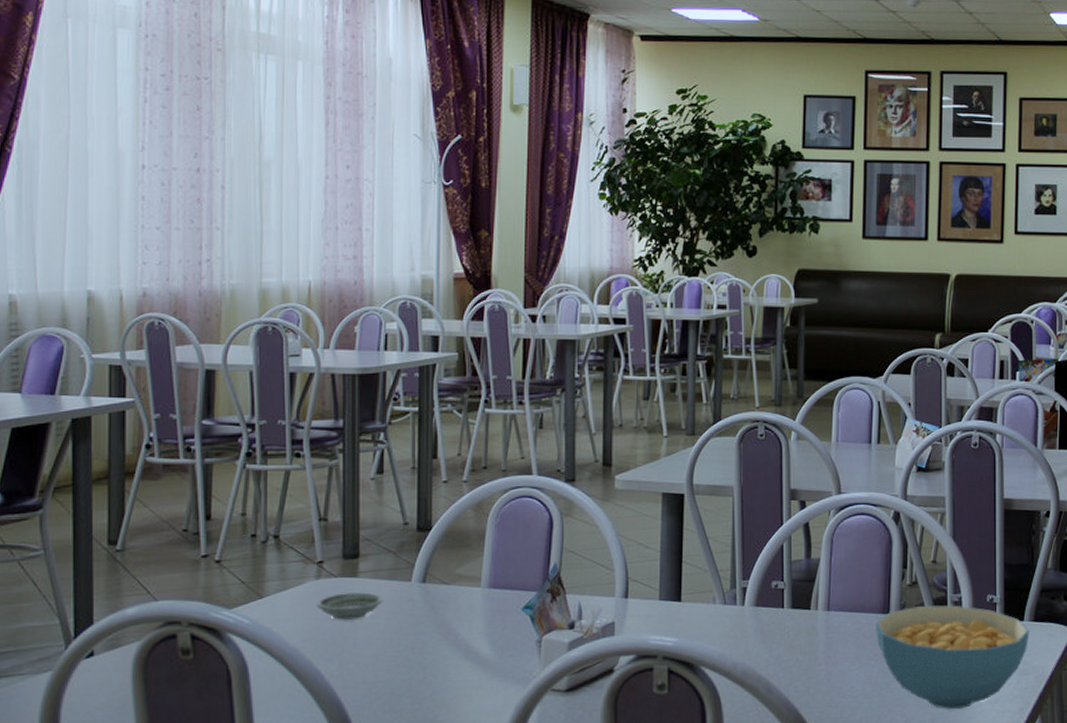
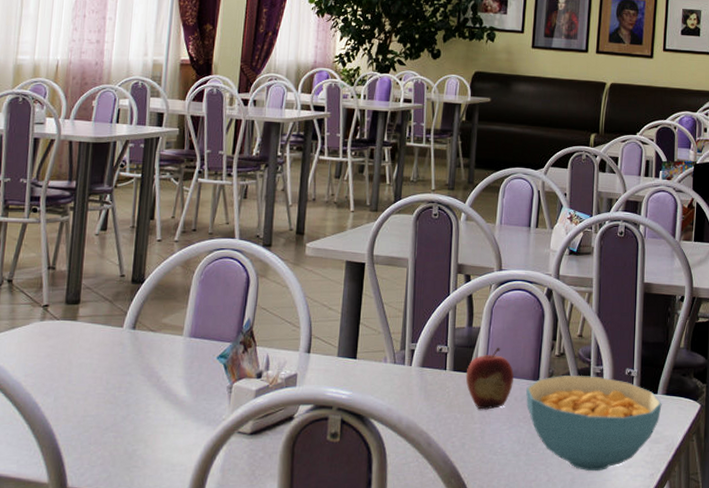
saucer: present [316,592,383,621] -> none [39,334,97,360]
fruit: none [806,579,862,649] -> present [465,347,515,410]

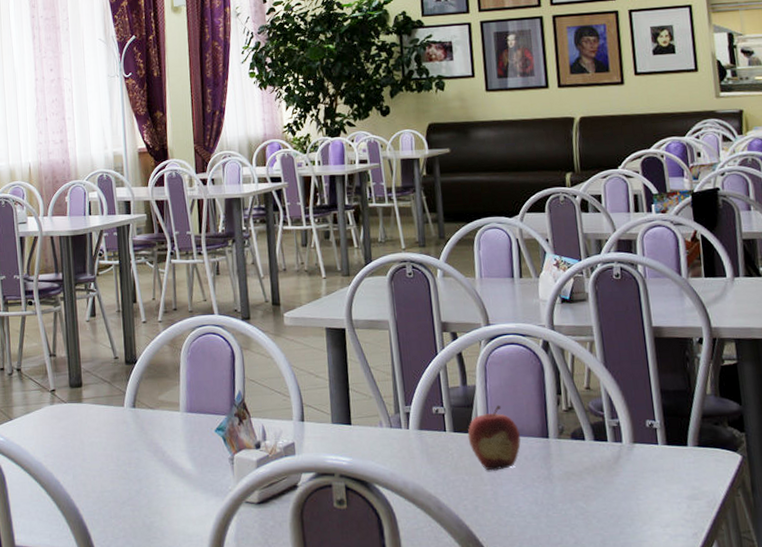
cereal bowl: present [526,375,662,472] -> none [536,429,695,532]

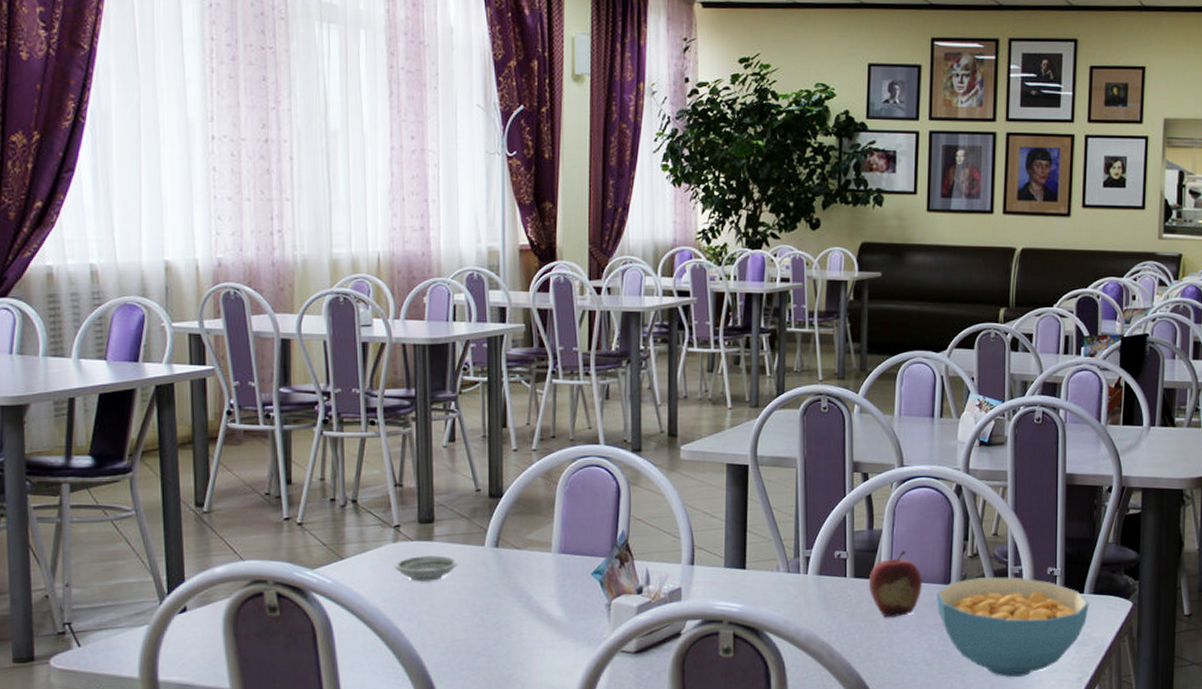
saucer: none [52,415,103,439] -> present [395,555,458,582]
cereal bowl: none [536,429,695,532] -> present [937,576,1089,678]

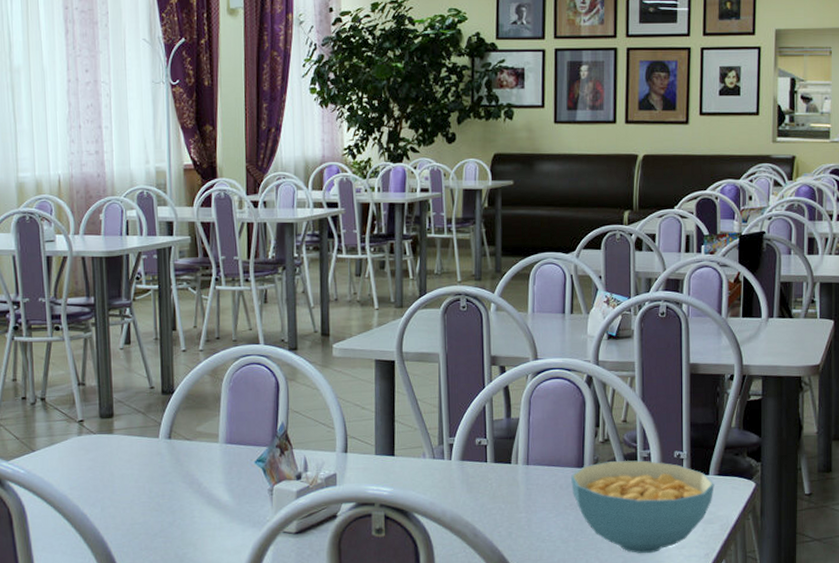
saucer: present [395,555,458,582] -> none [80,447,136,471]
fruit: present [868,550,923,618] -> none [507,436,558,499]

